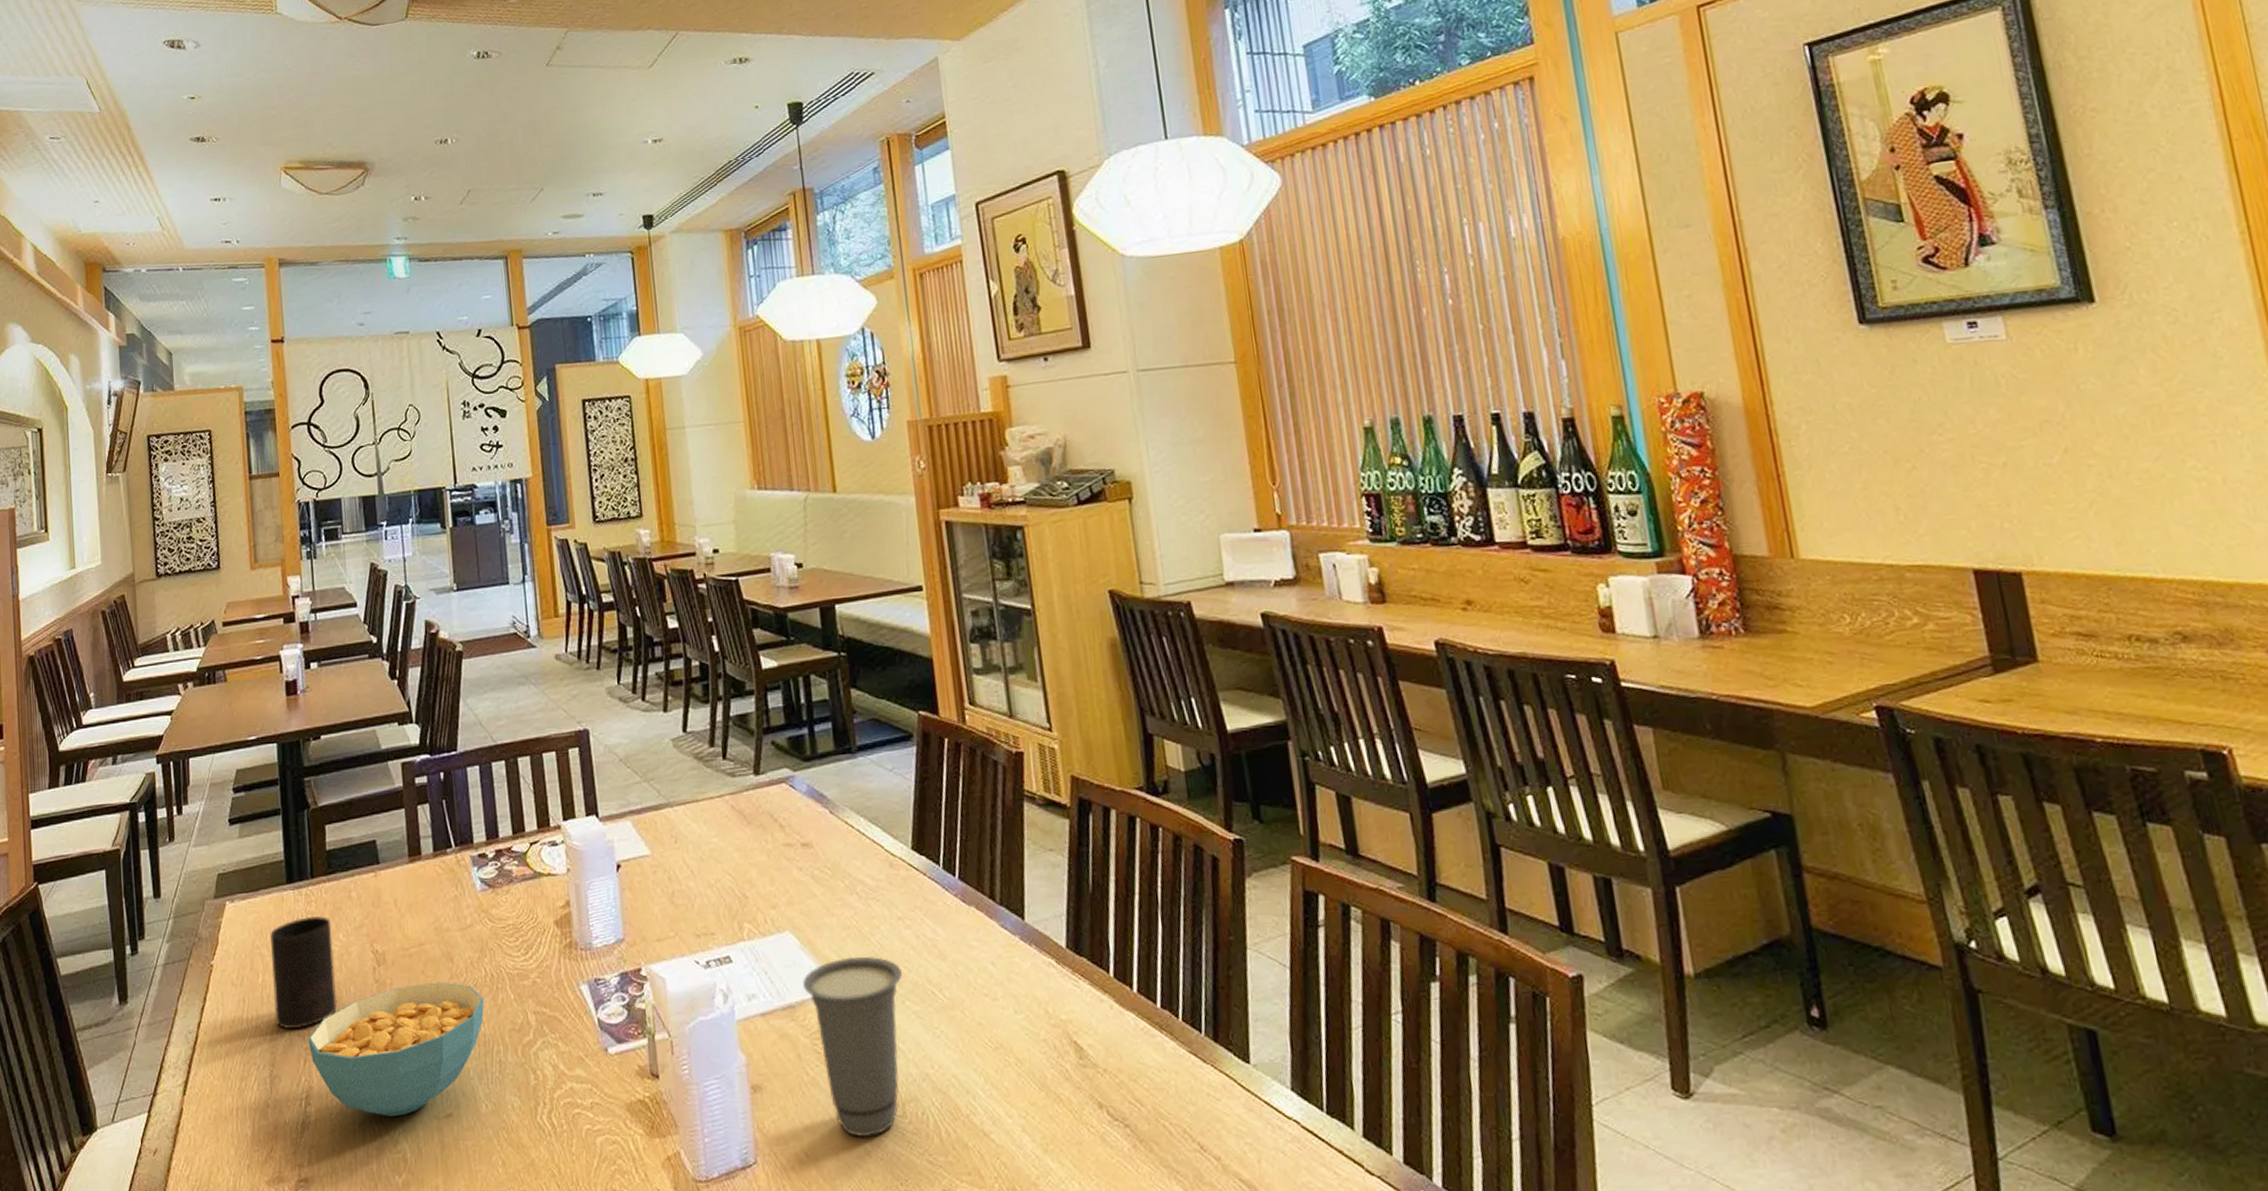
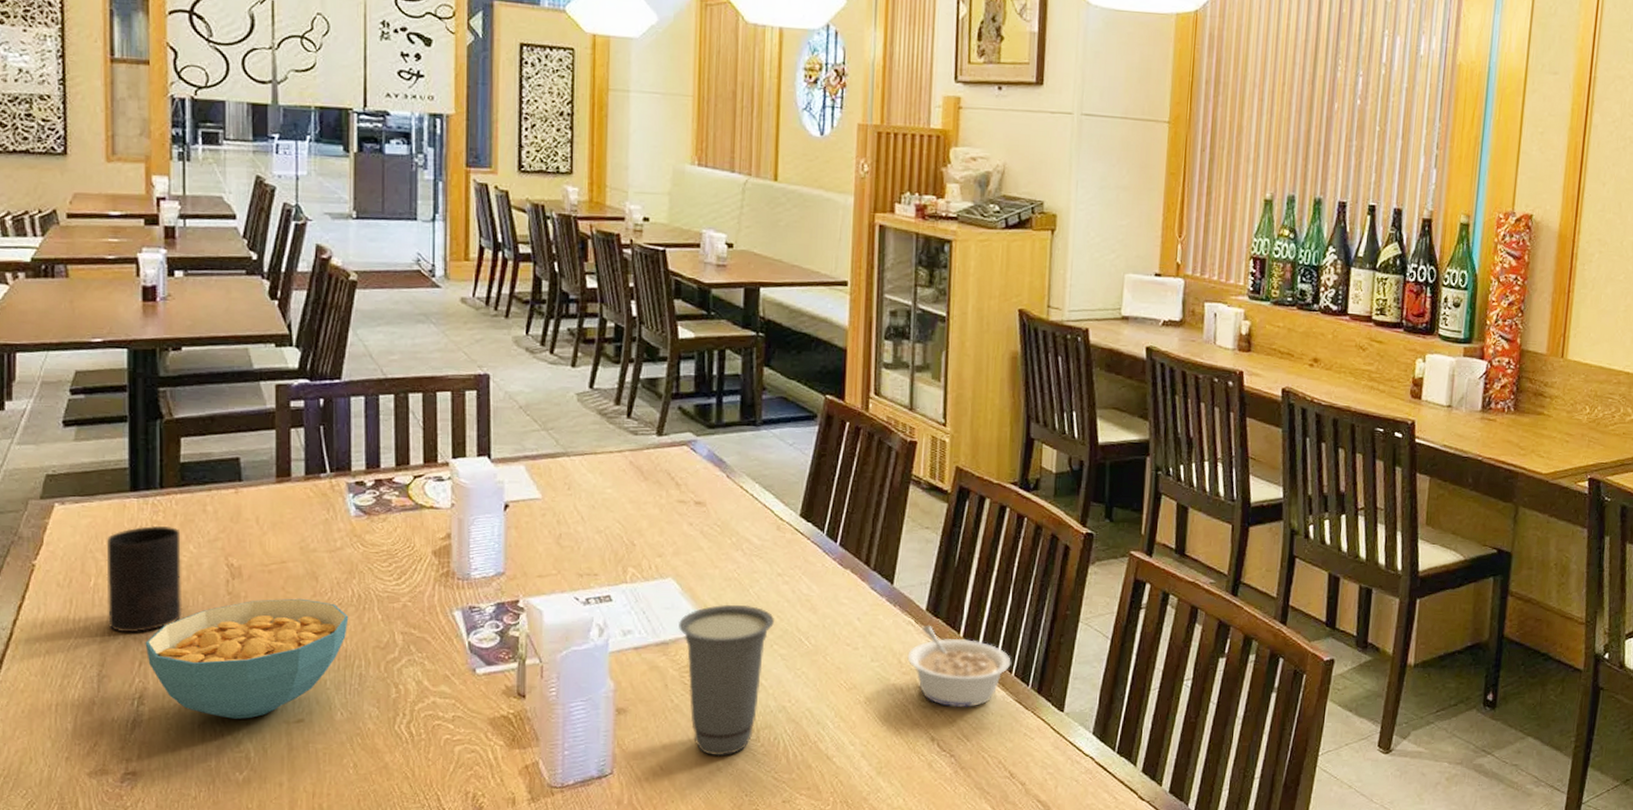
legume: none [1054,965,1176,1065] -> present [907,625,1011,708]

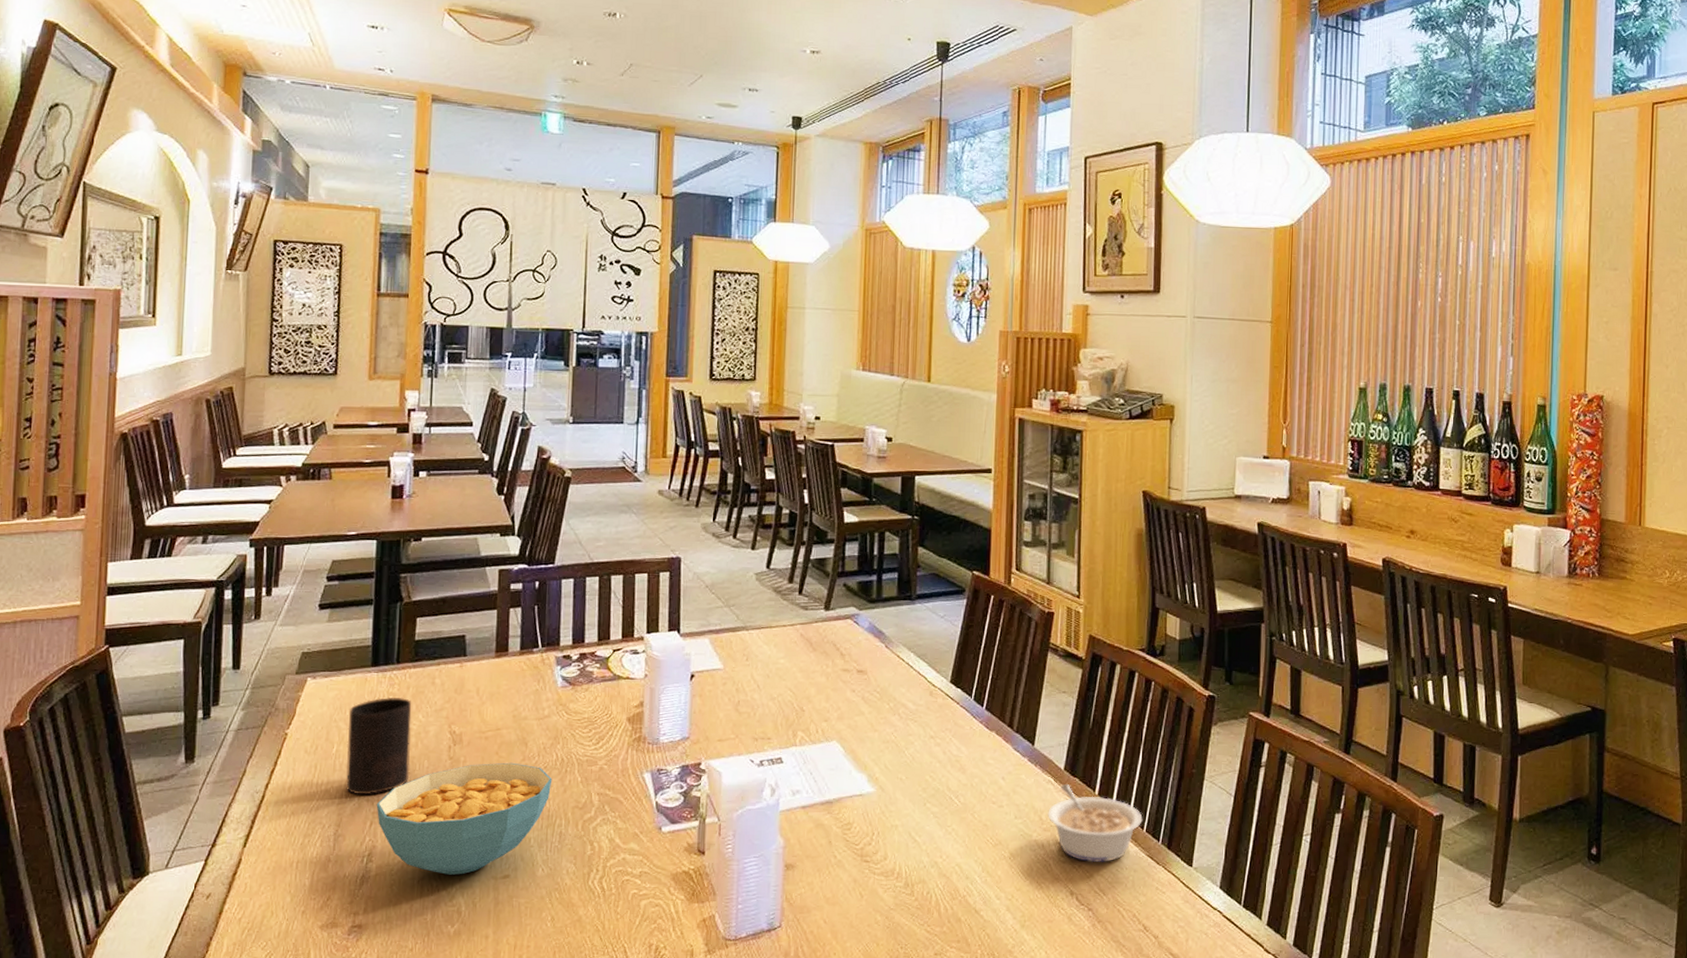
cup: present [679,604,774,757] -> none [842,765,927,910]

